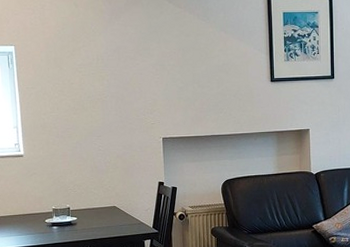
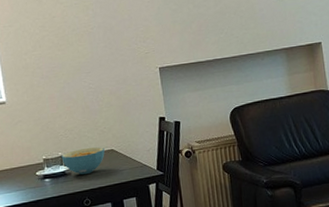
cereal bowl: none [69,203,108,225] -> present [61,147,105,175]

